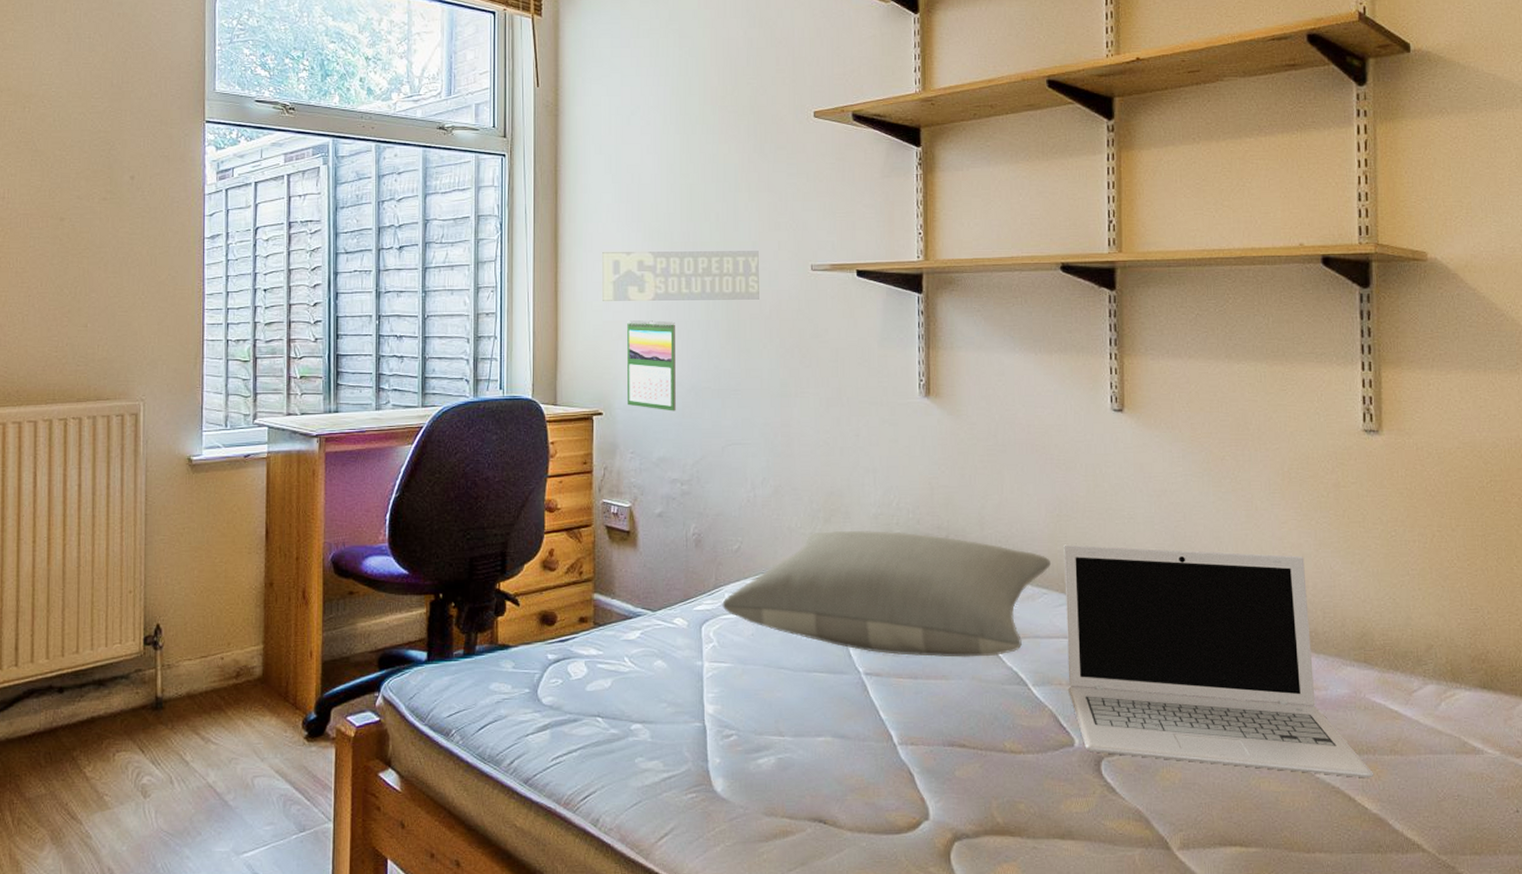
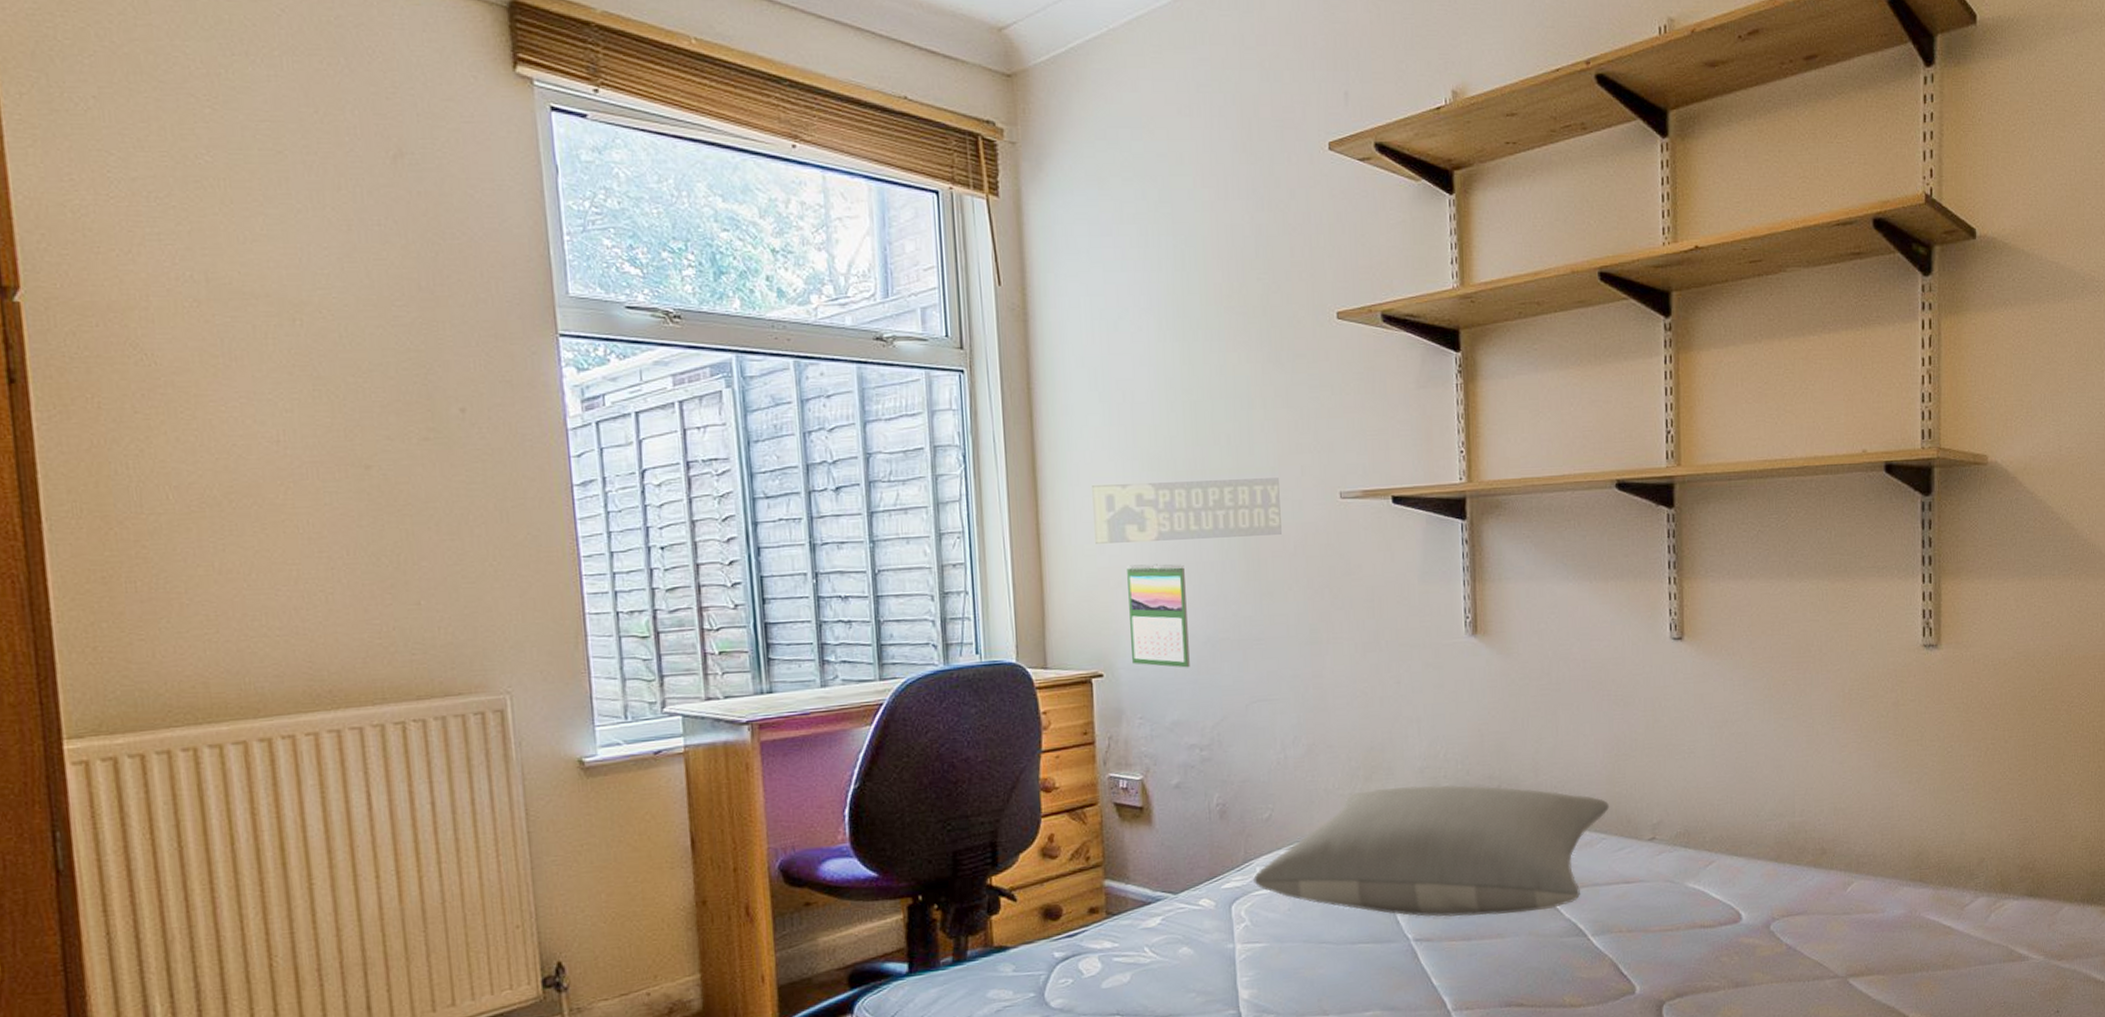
laptop: present [1063,544,1373,778] -> none [1622,779,1926,998]

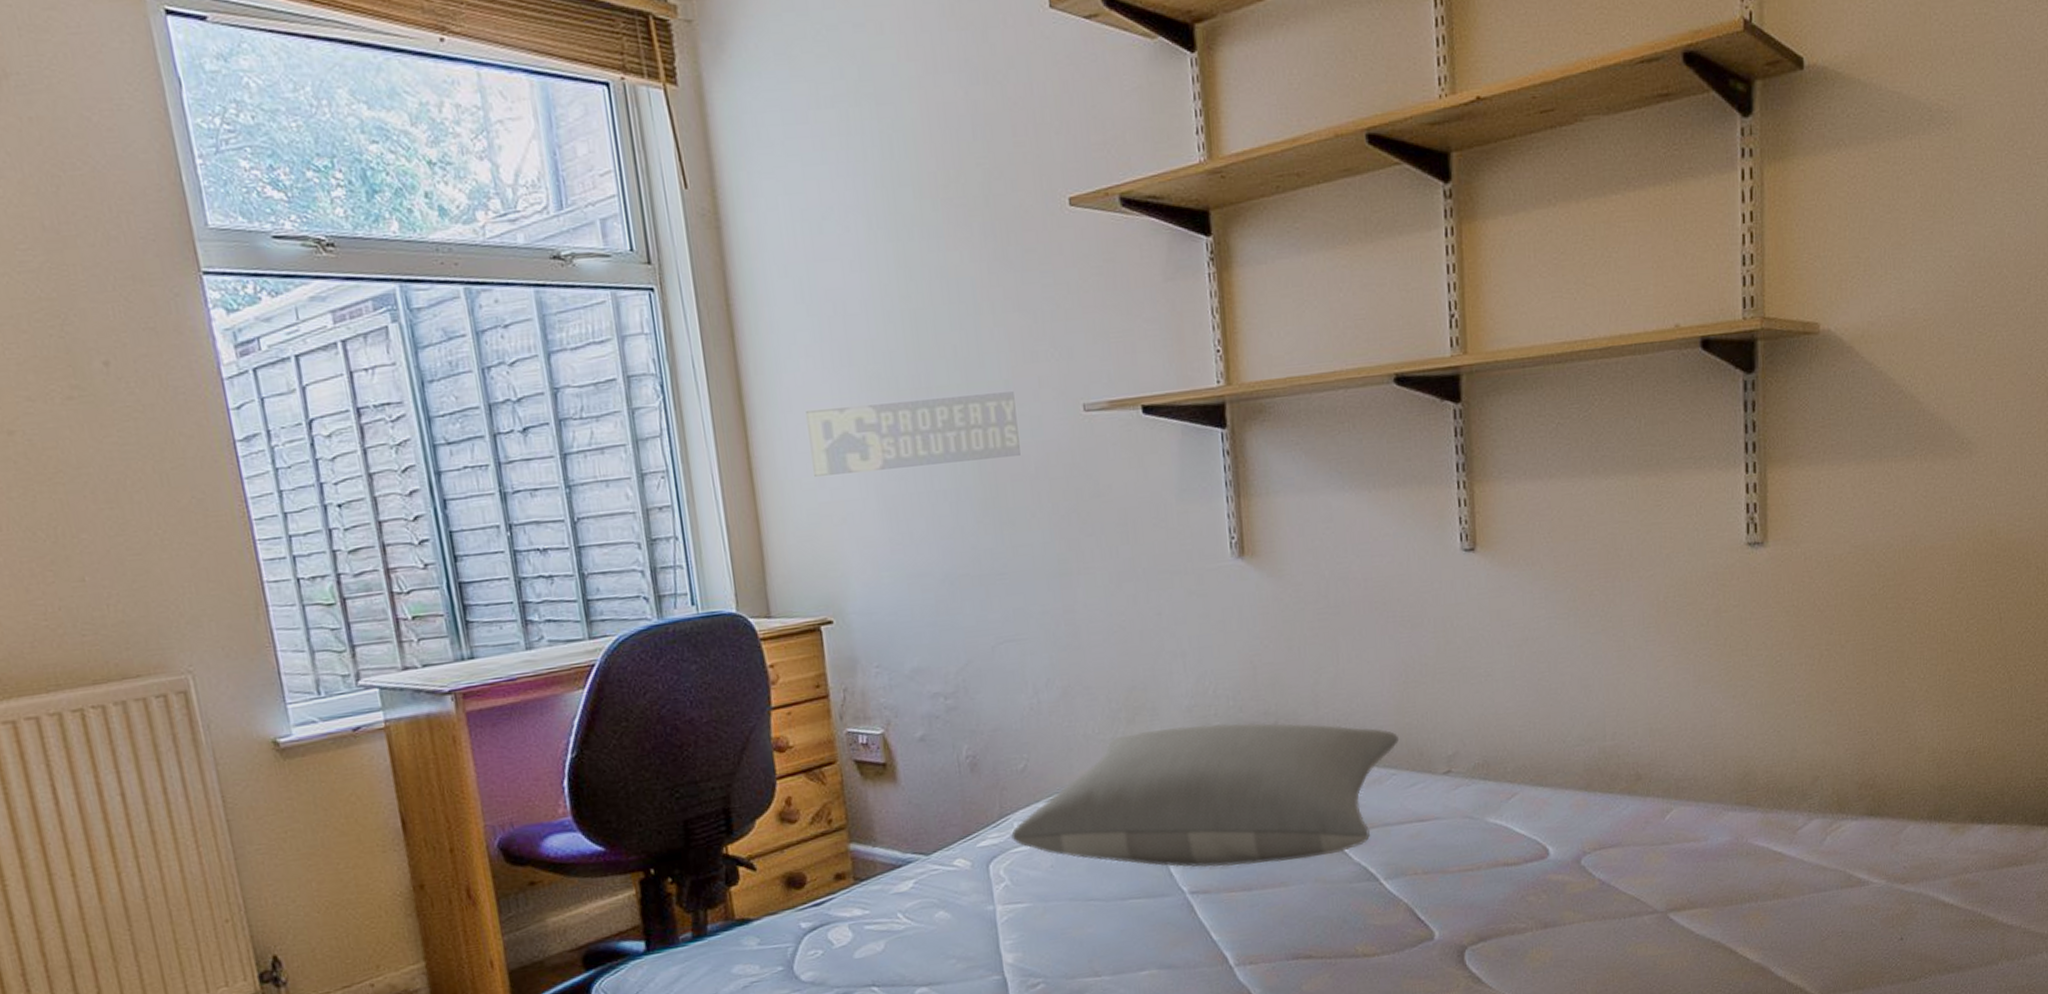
calendar: present [1127,562,1190,668] -> none [851,494,928,610]

